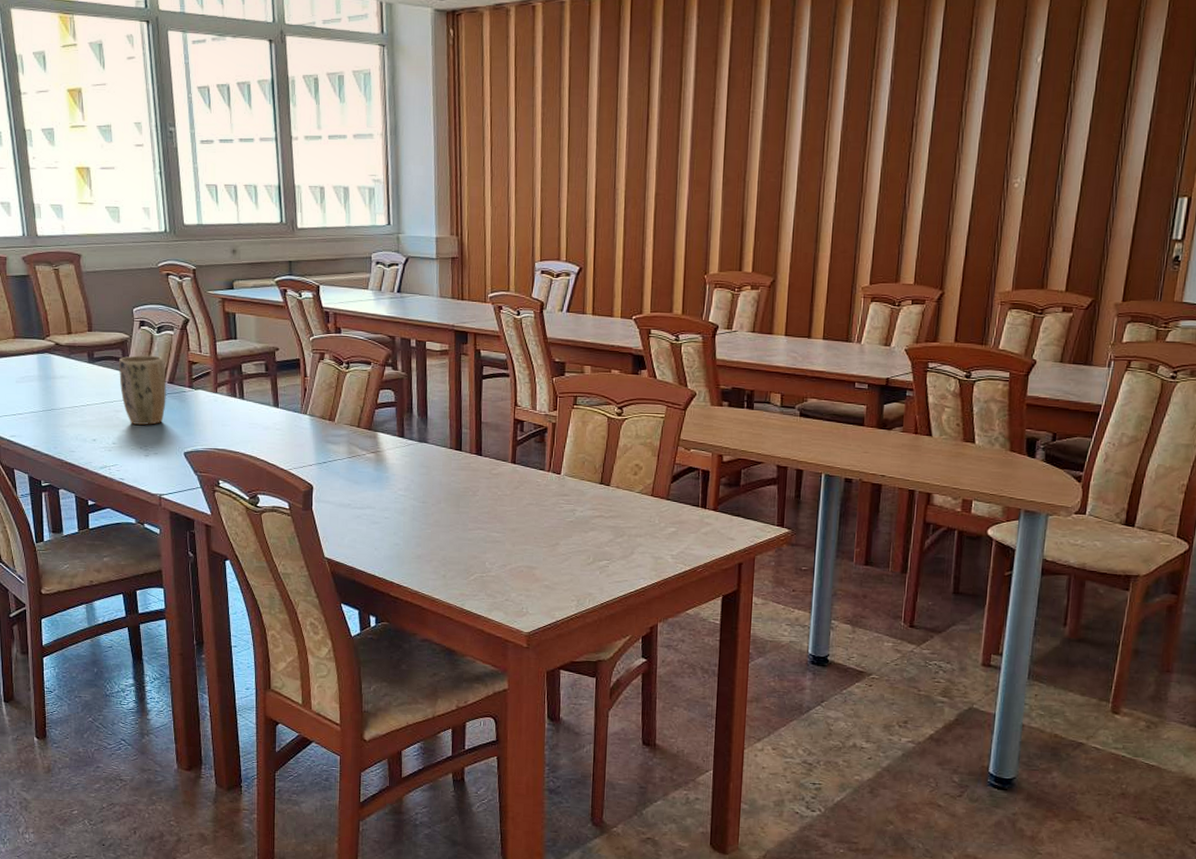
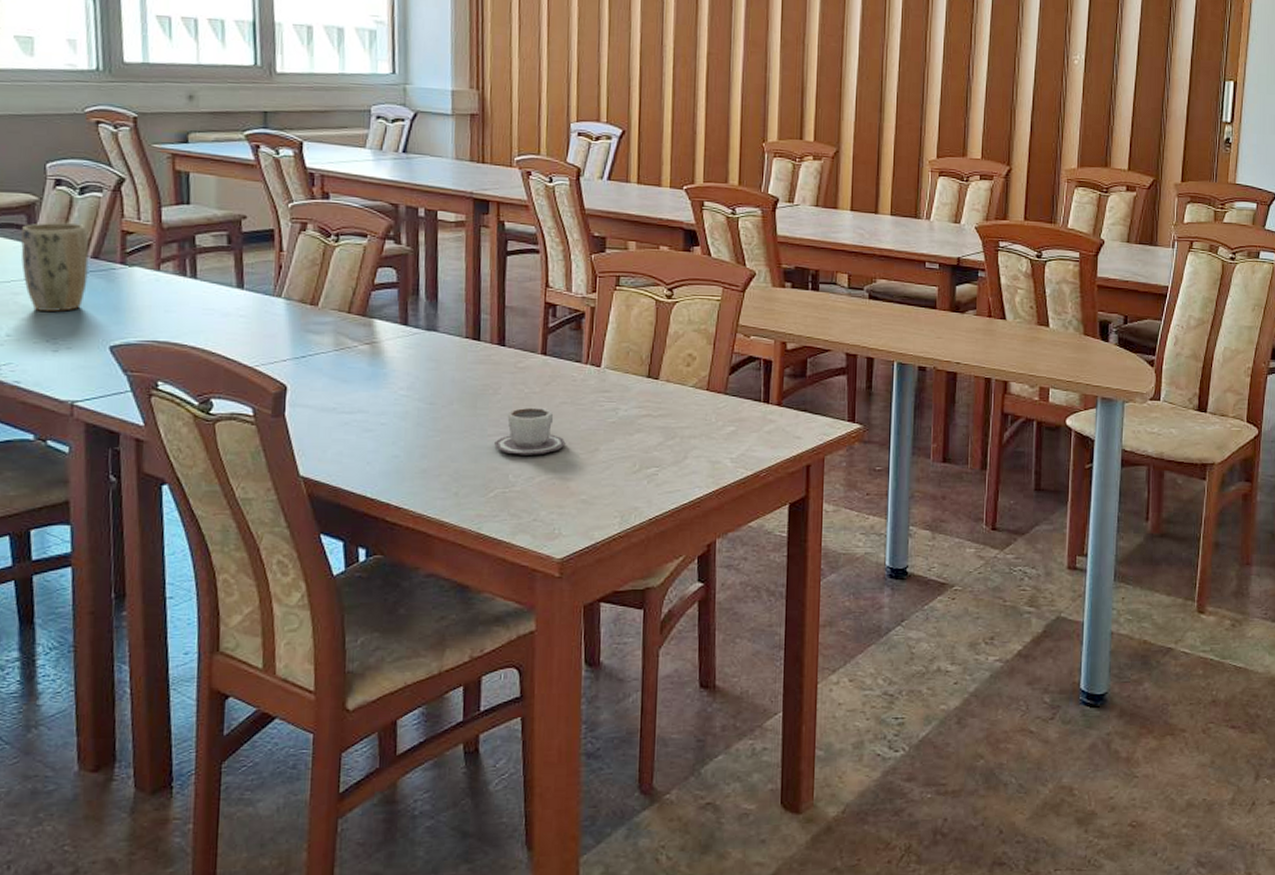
cup: none [474,507,532,547] -> present [494,407,566,455]

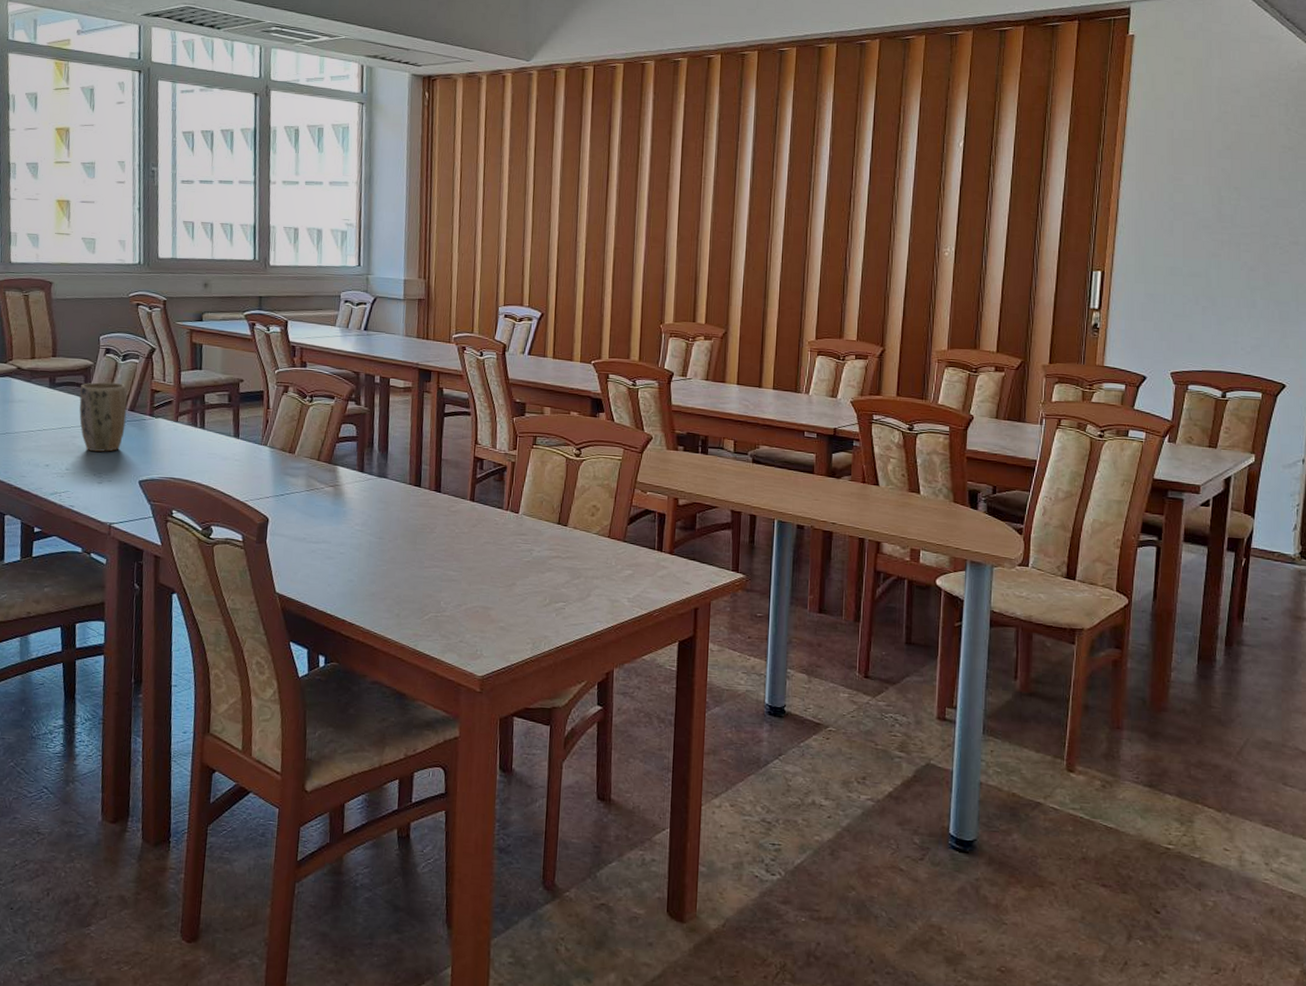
cup: present [494,407,566,455] -> none [430,544,488,586]

